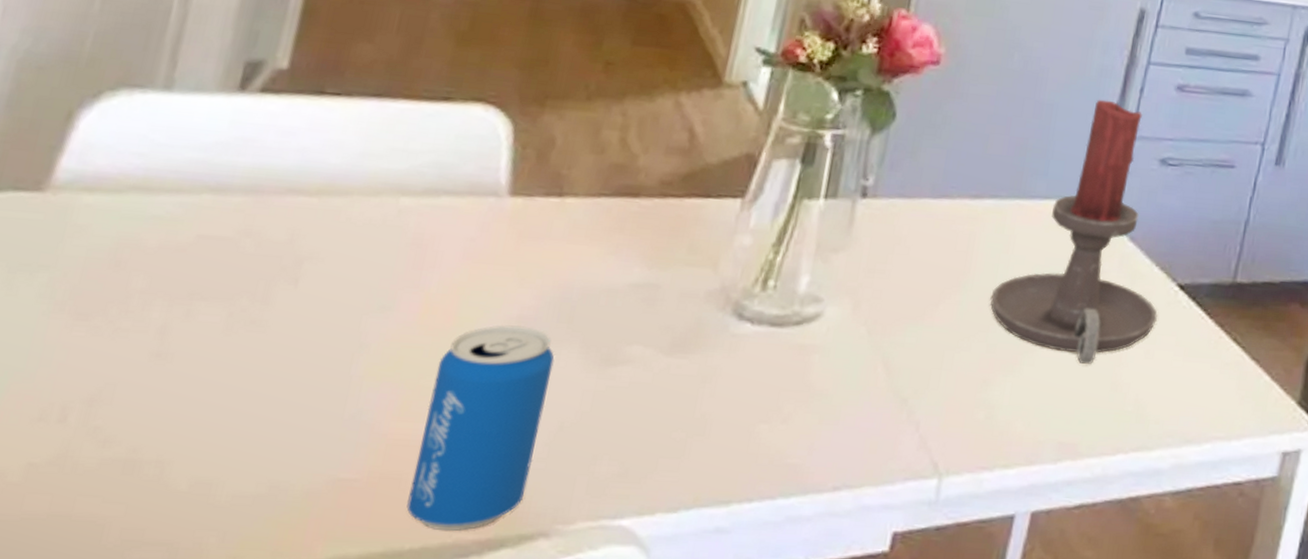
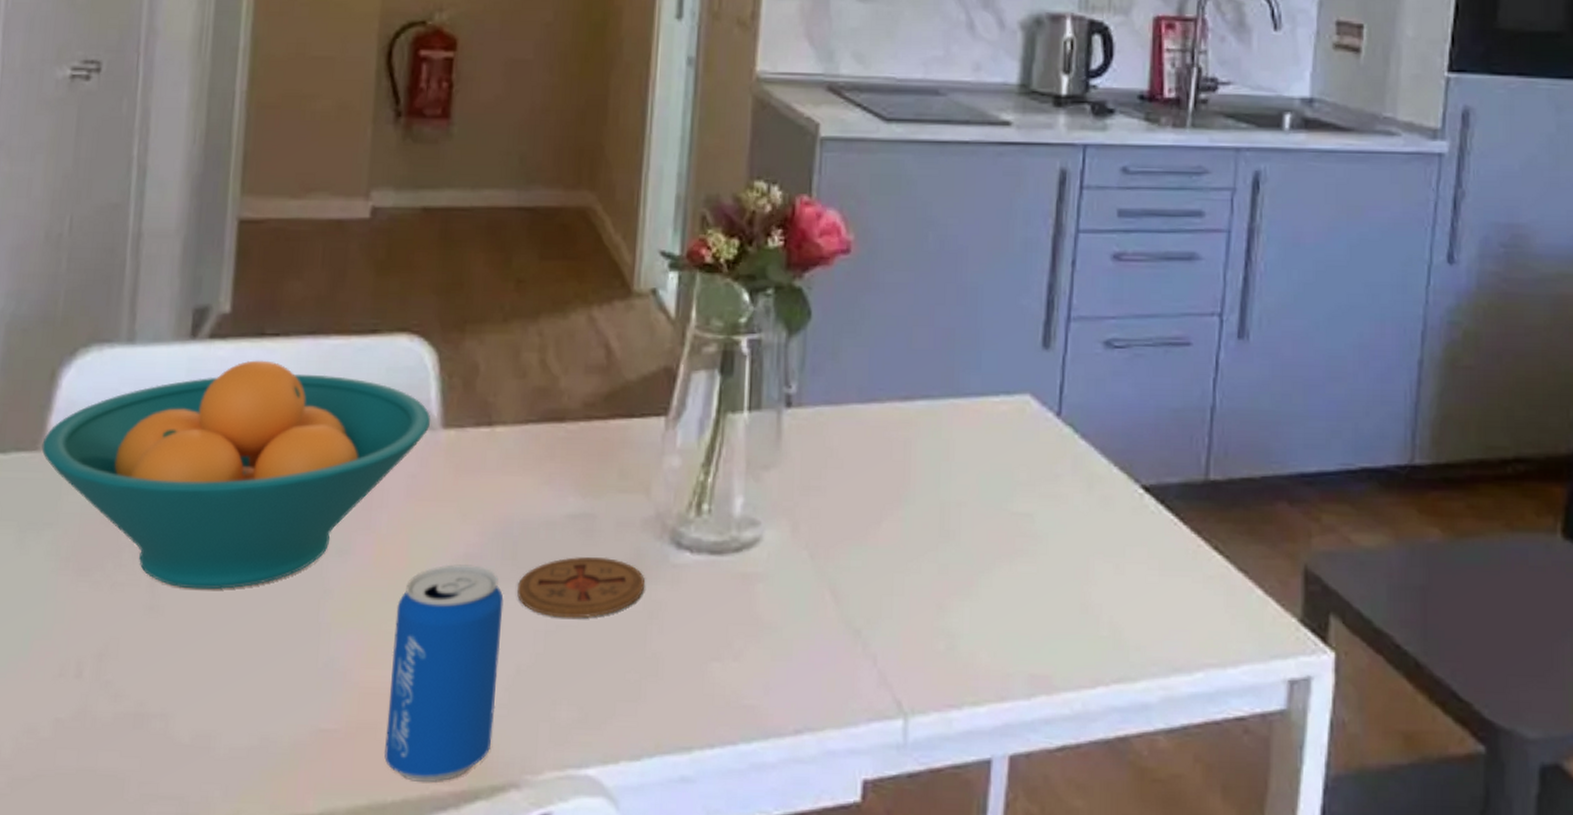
fruit bowl: none [46,117,498,340] -> present [41,360,431,590]
coaster: none [569,323,702,380] -> present [517,557,644,618]
candle holder: present [990,99,1158,365] -> none [935,277,1123,584]

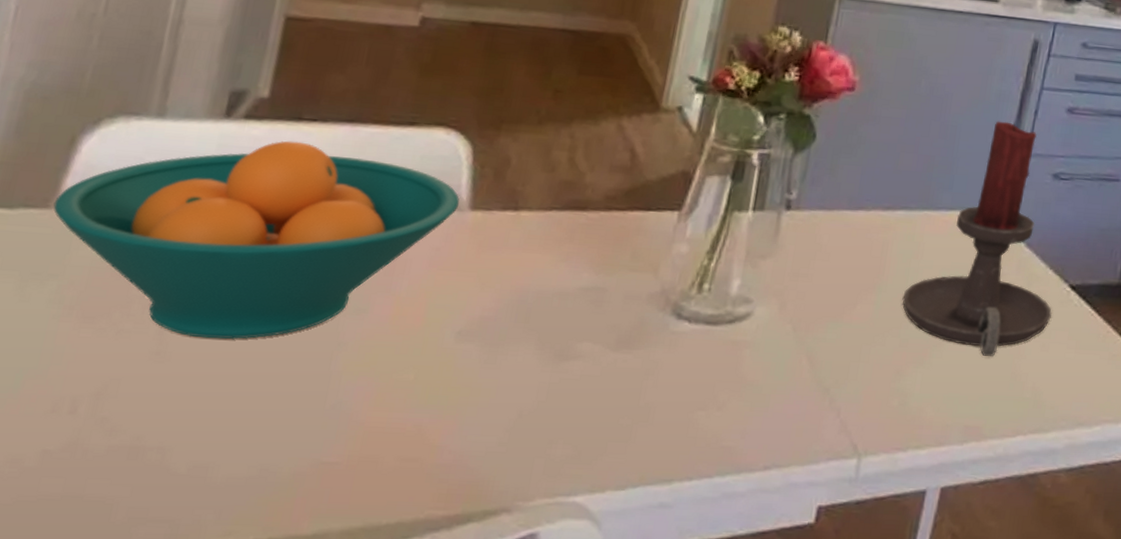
beverage can: present [384,563,504,783] -> none [383,324,513,508]
coaster: present [517,557,644,618] -> none [526,323,645,373]
candle holder: none [935,277,1123,584] -> present [902,121,1052,357]

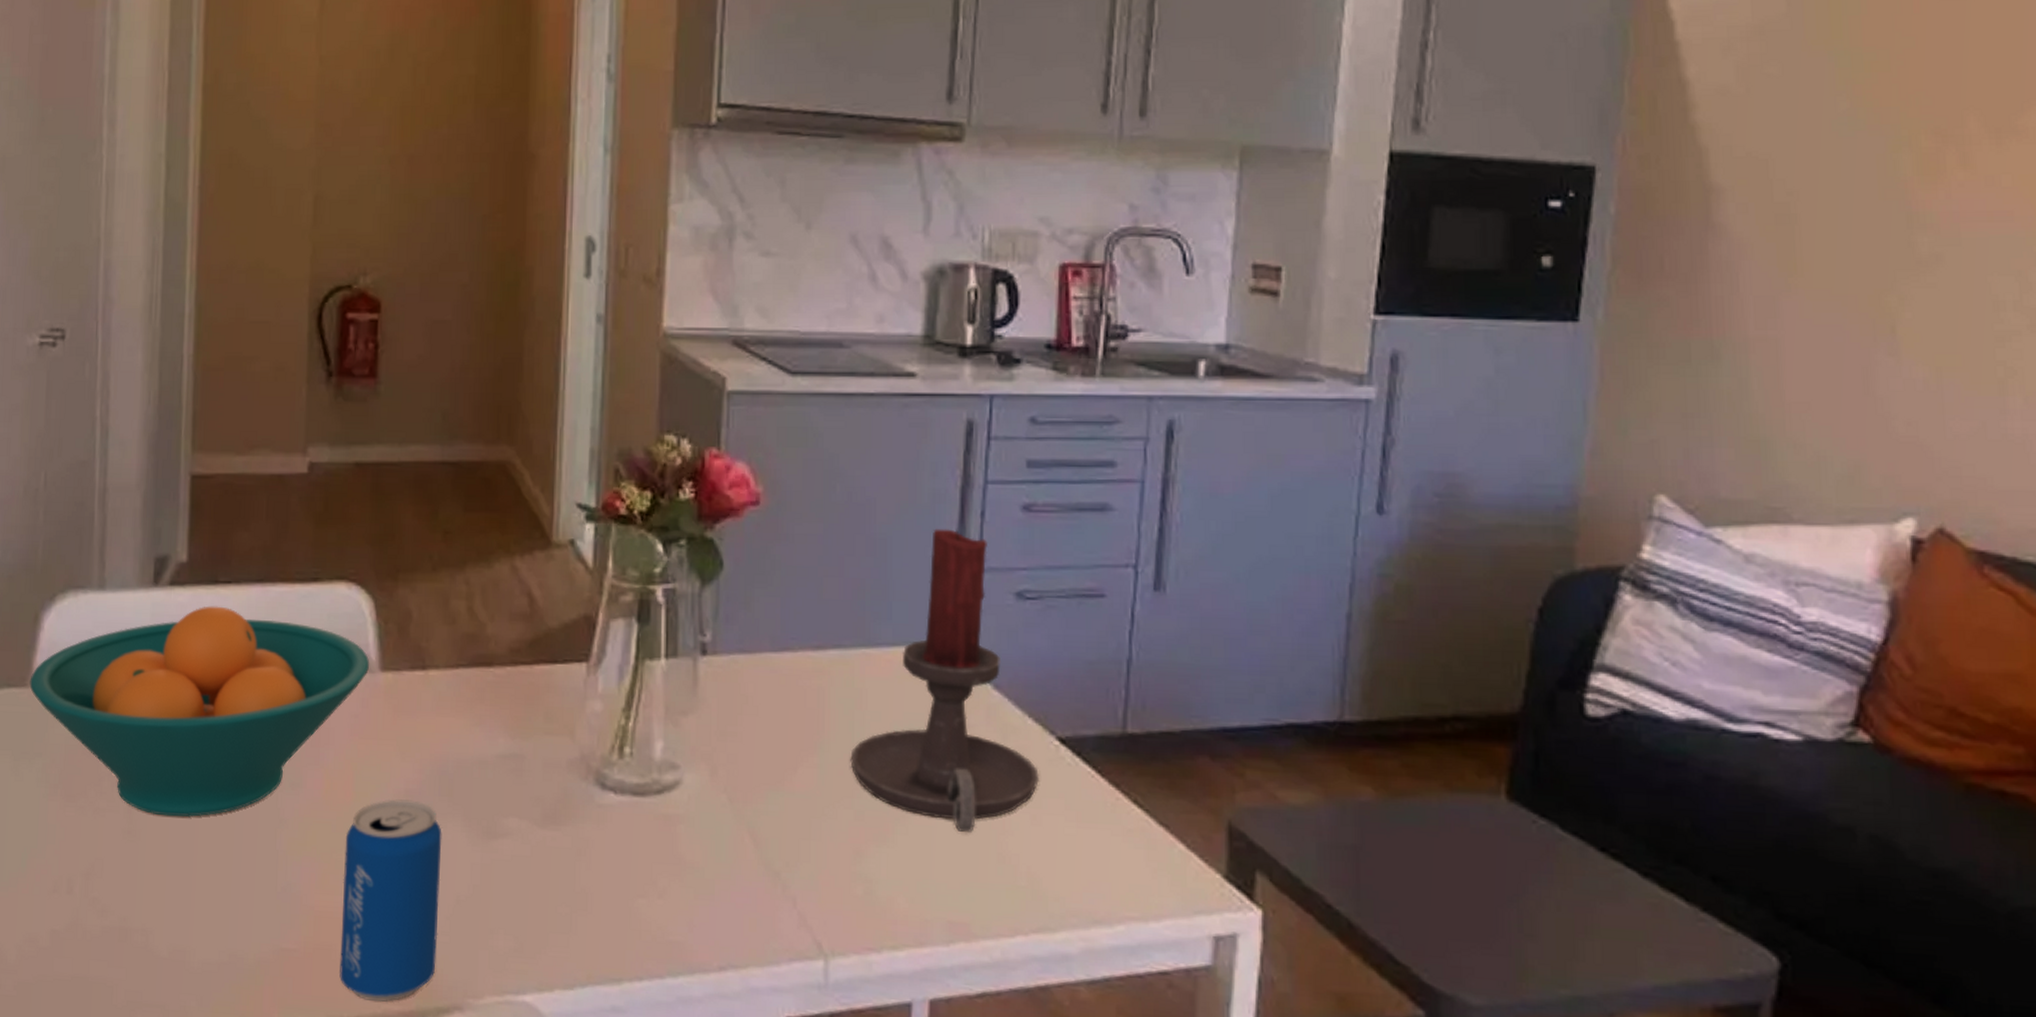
beverage can: none [383,324,513,508] -> present [339,798,442,1002]

